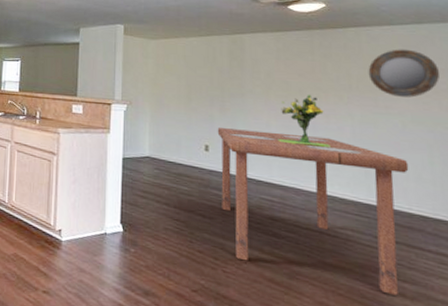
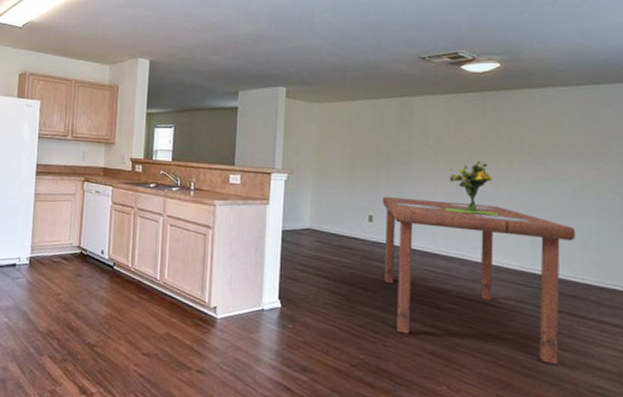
home mirror: present [368,49,440,98] -> none [540,111,614,163]

